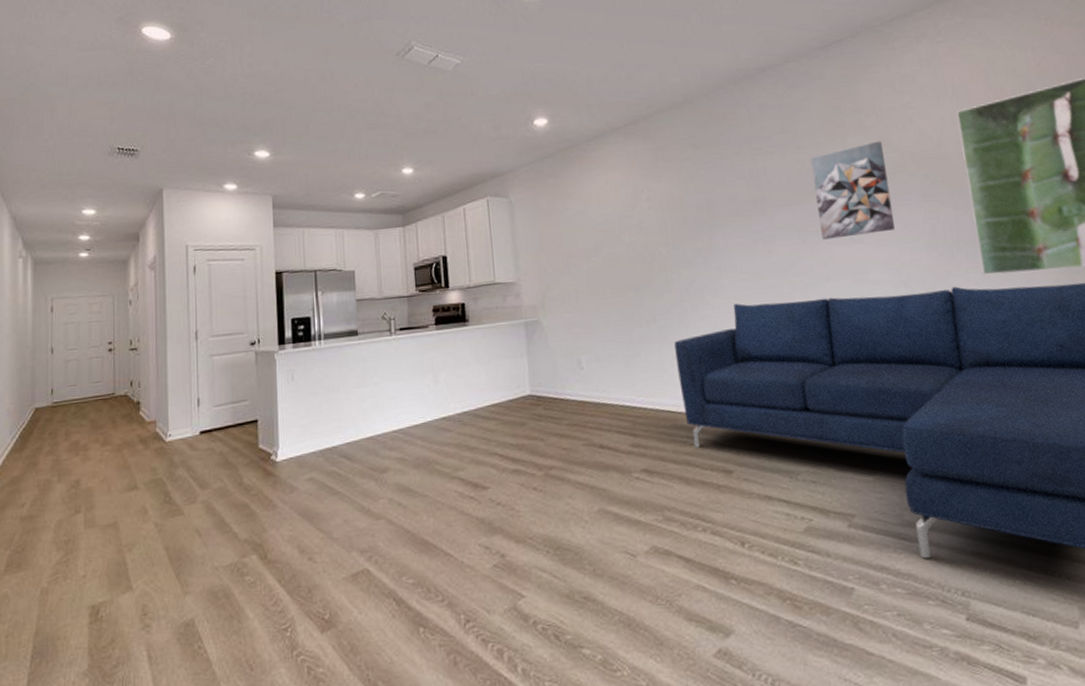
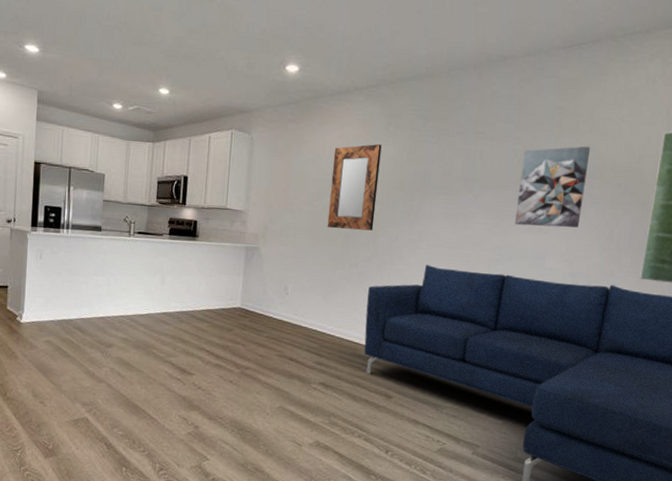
home mirror: none [602,181,665,284] -> present [327,143,382,231]

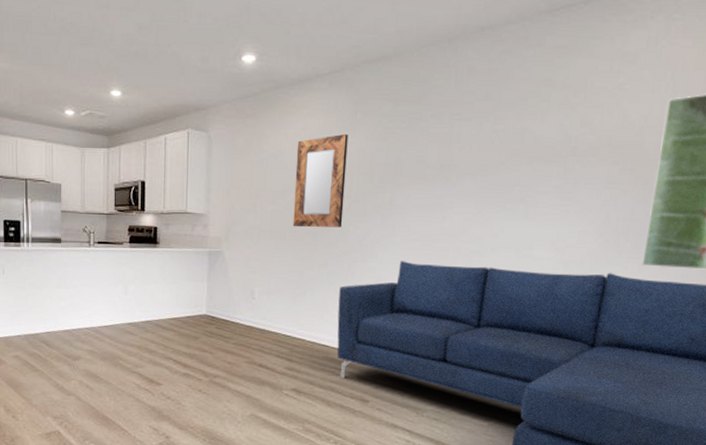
wall art: present [515,146,591,228] -> none [498,120,583,213]

